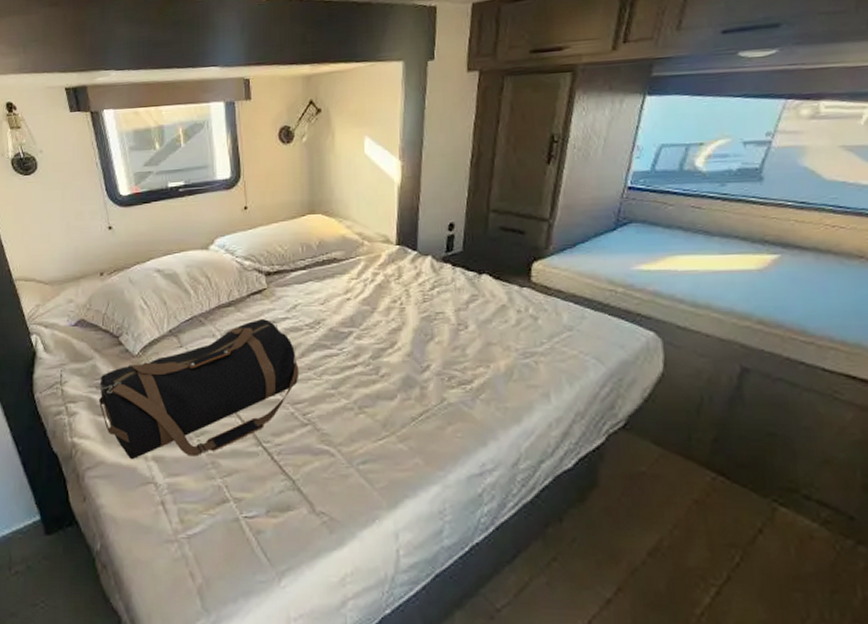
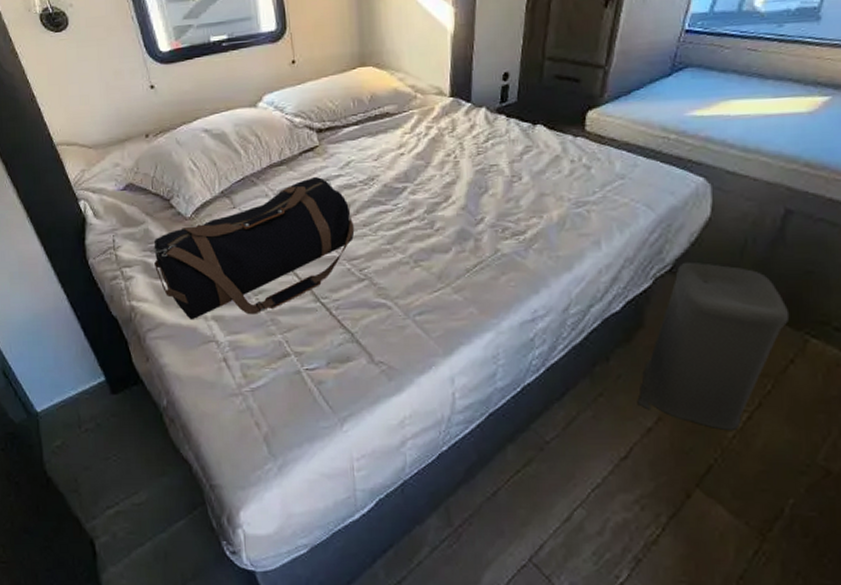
laundry basket: none [594,418,755,606] -> present [637,262,790,430]

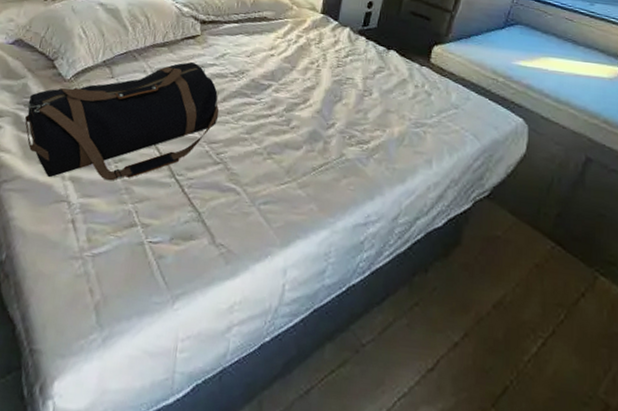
laundry basket: present [637,262,790,430] -> none [448,190,584,354]

